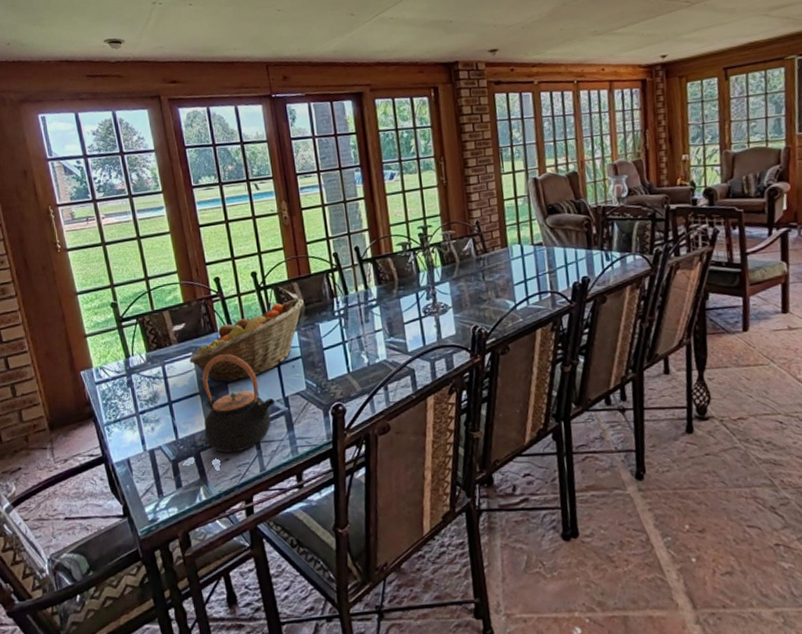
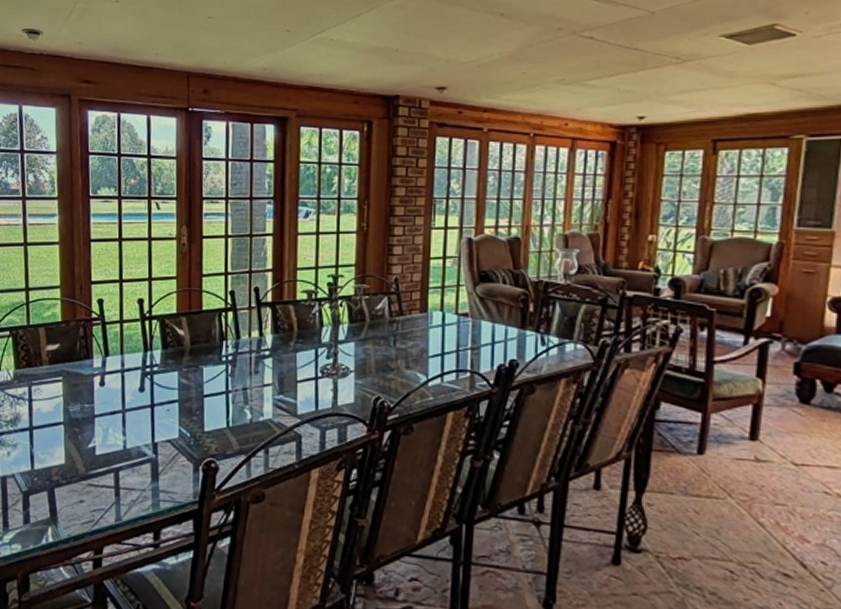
fruit basket: present [189,298,304,384] -> none [58,335,190,418]
teapot: present [202,354,275,453] -> none [62,384,143,495]

